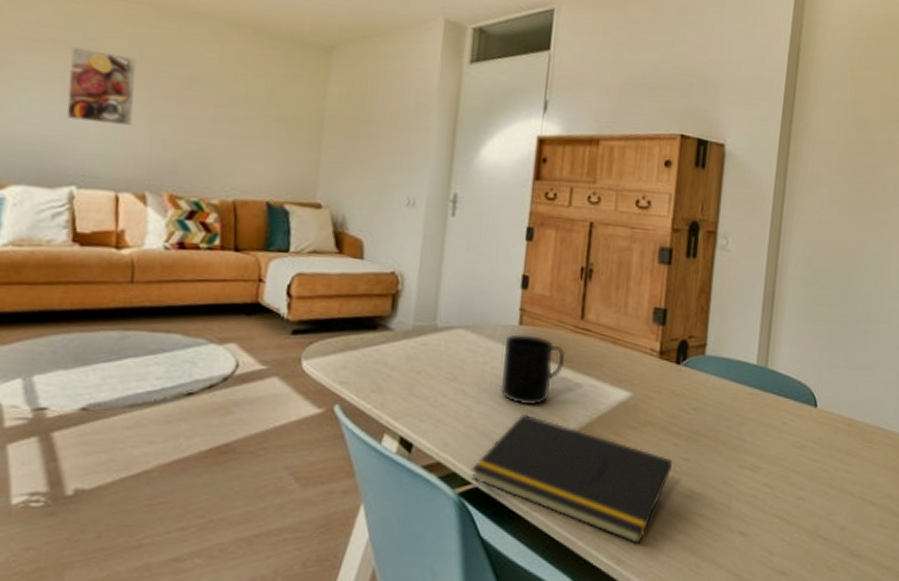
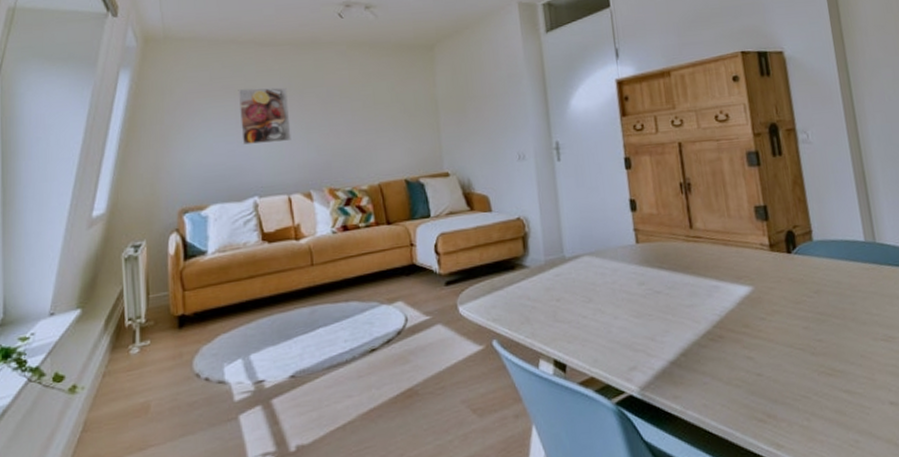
notepad: present [471,413,672,544] -> none [622,321,808,427]
mug: present [500,334,566,406] -> none [627,250,685,315]

